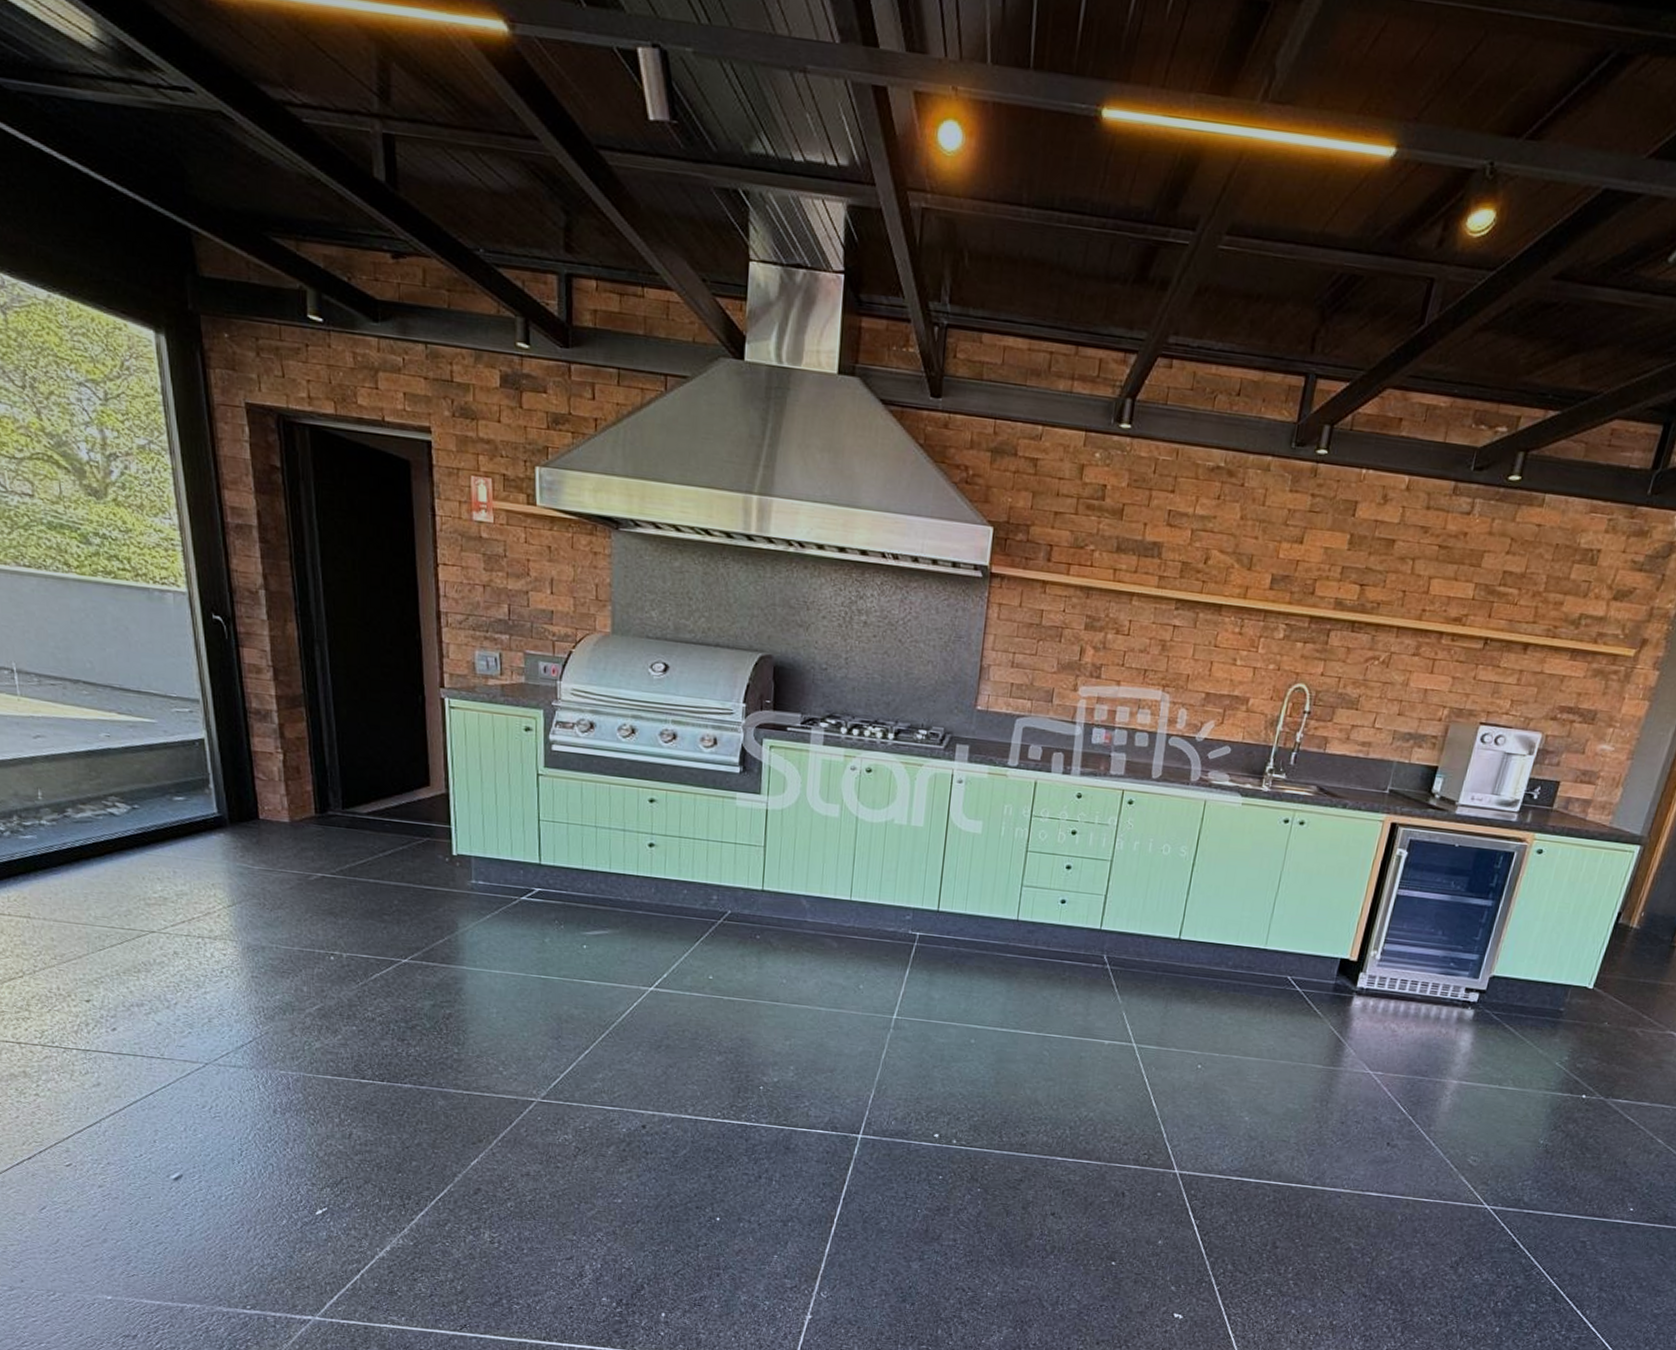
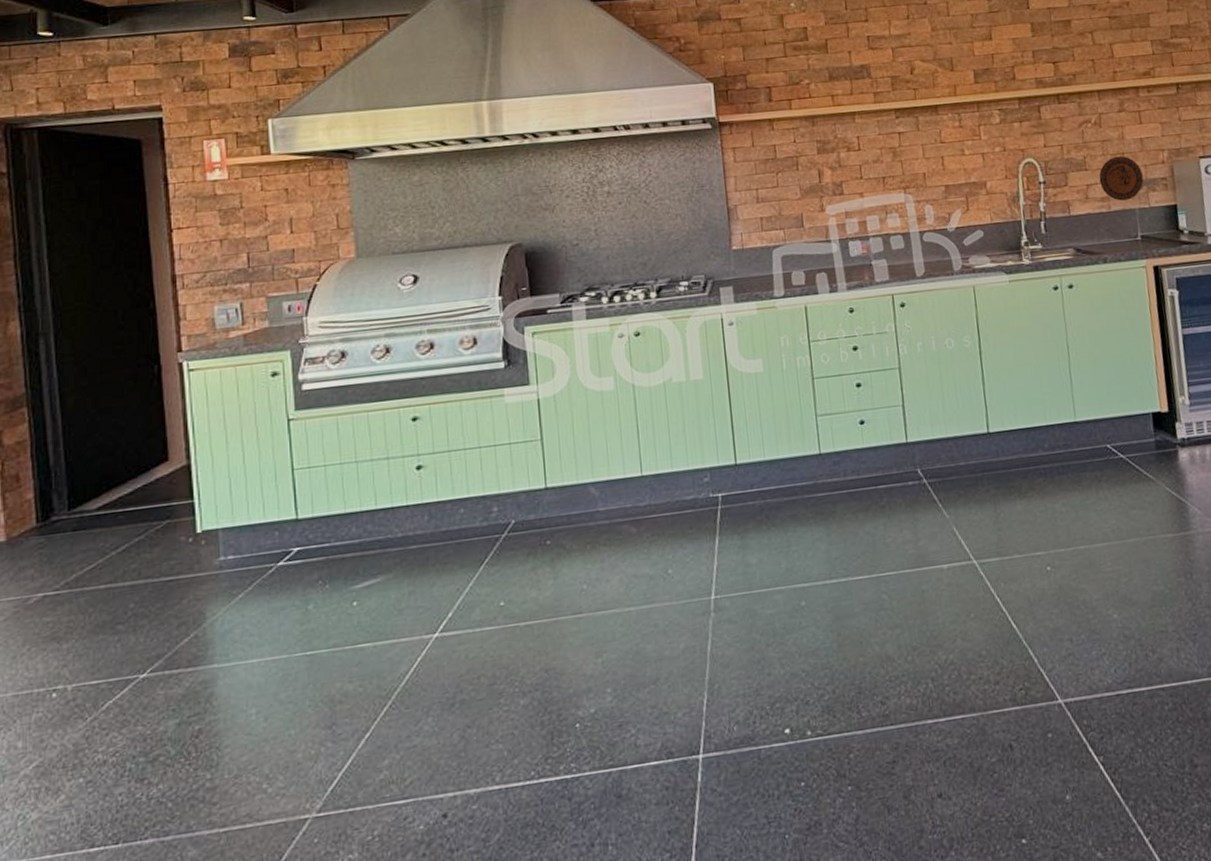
decorative plate: none [1366,702,1415,751] -> present [1099,155,1144,201]

